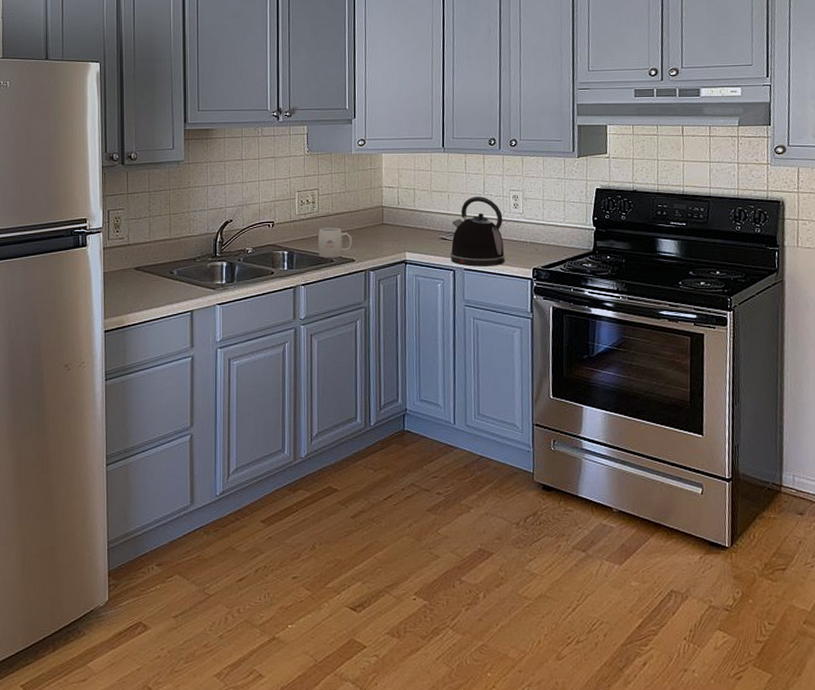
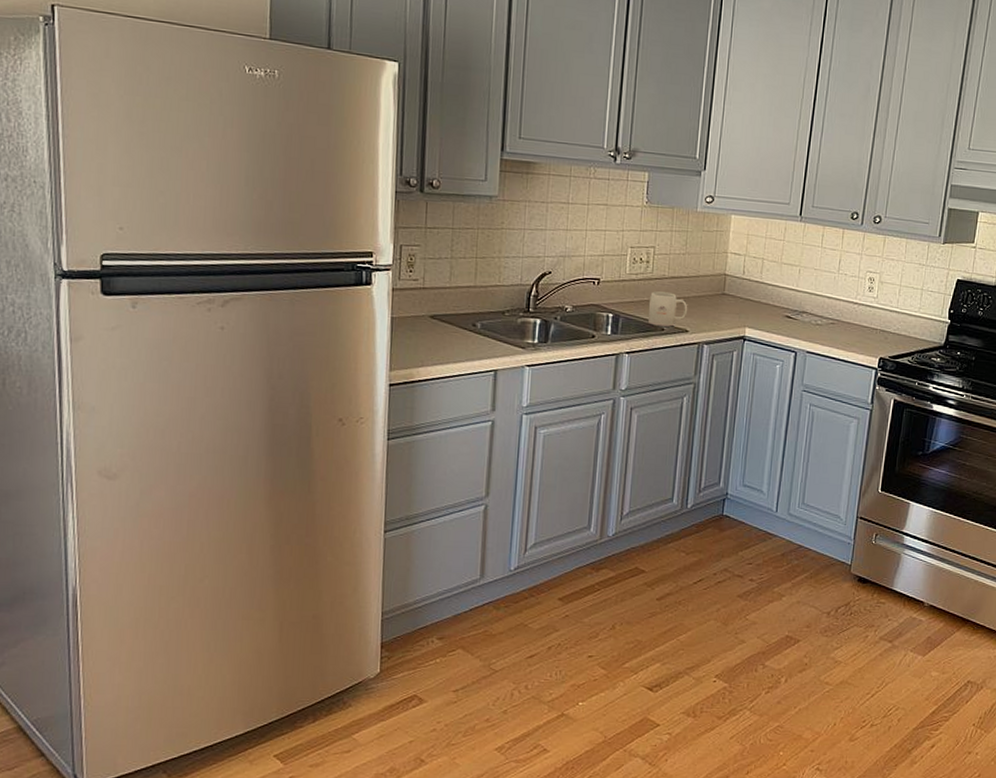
kettle: present [450,196,505,267] -> none [794,273,855,352]

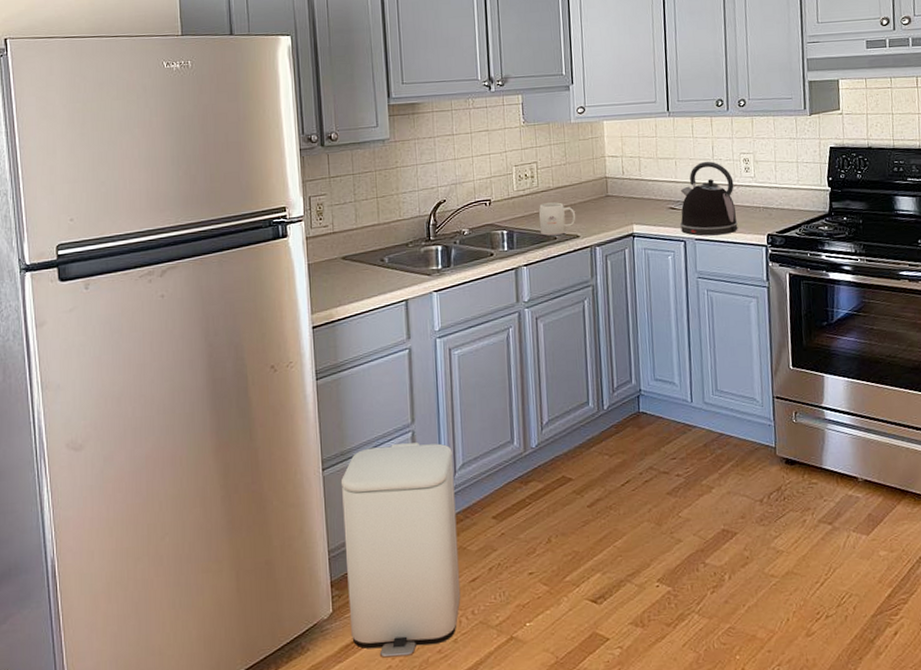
pedal bin: none [397,515,525,722] -> present [340,442,461,659]
kettle: none [794,273,855,352] -> present [680,161,738,236]

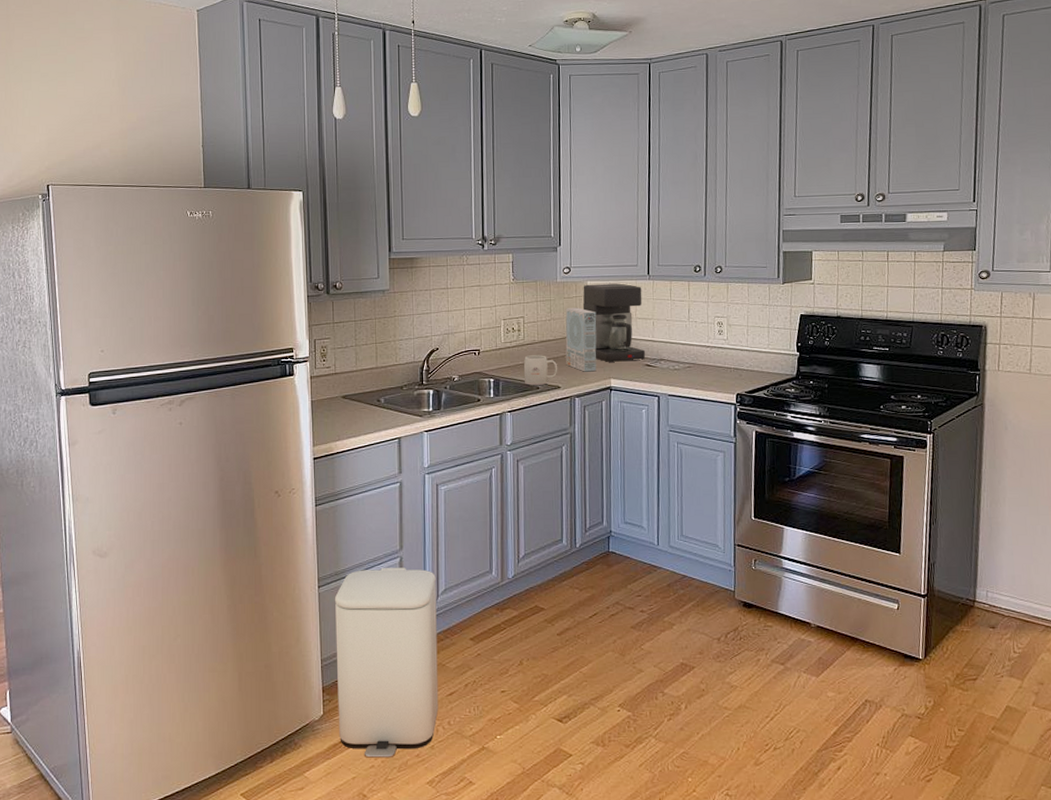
cereal box: none [581,149,617,219] -> present [565,307,597,372]
coffee maker: none [599,121,668,207] -> present [583,283,645,362]
kettle: present [680,161,738,236] -> none [655,322,709,393]

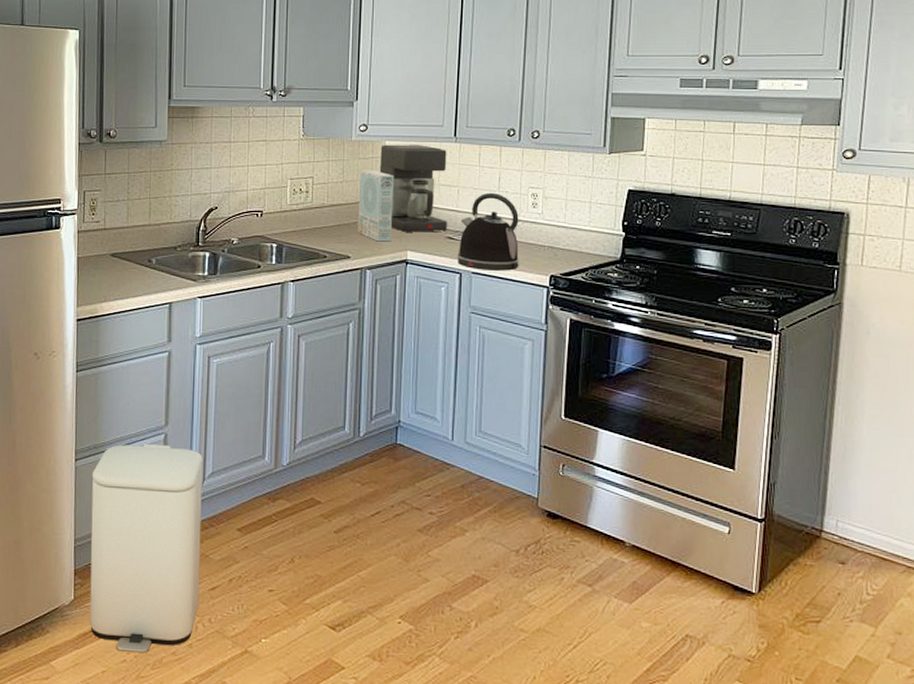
mug: present [523,355,558,385] -> none [310,220,349,254]
kettle: none [655,322,709,393] -> present [458,192,519,271]

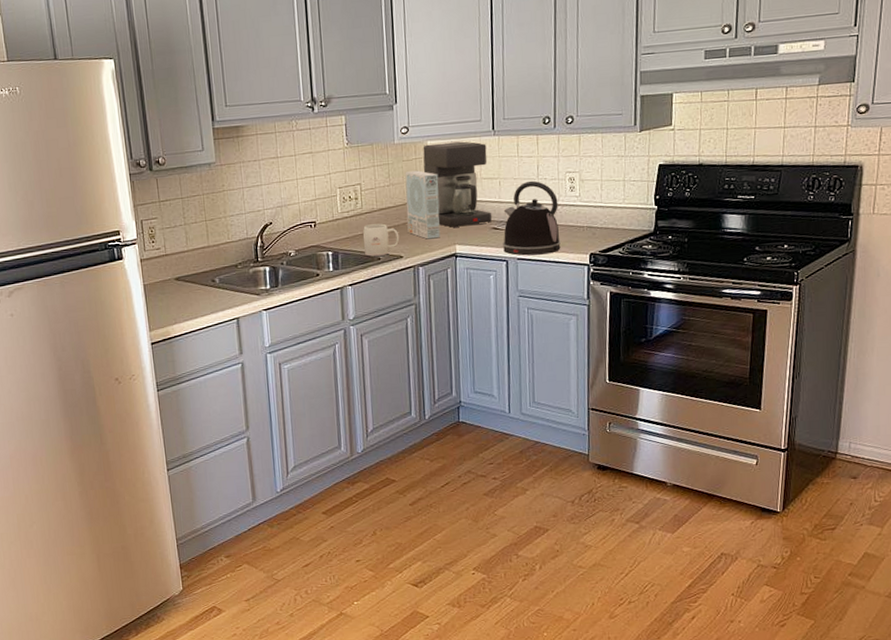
pedal bin: present [89,444,203,654] -> none [184,447,295,628]
mug: none [310,220,349,254] -> present [362,223,400,257]

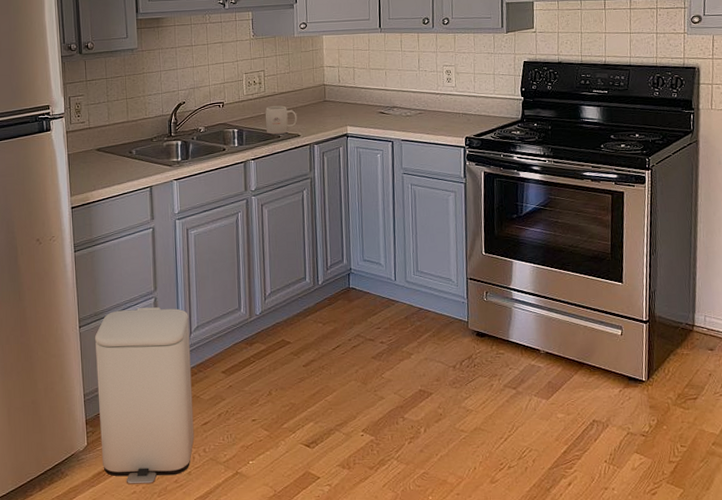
pedal bin: none [184,447,295,628] -> present [94,307,195,485]
cereal box: present [405,170,440,239] -> none [303,60,334,121]
coffee maker: present [423,141,492,228] -> none [319,36,379,111]
kettle: present [503,180,561,256] -> none [389,72,440,137]

